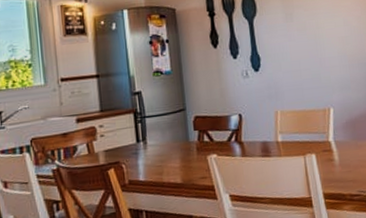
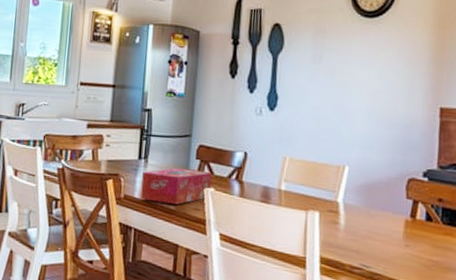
tissue box: none [143,140,213,181] -> present [140,168,211,205]

